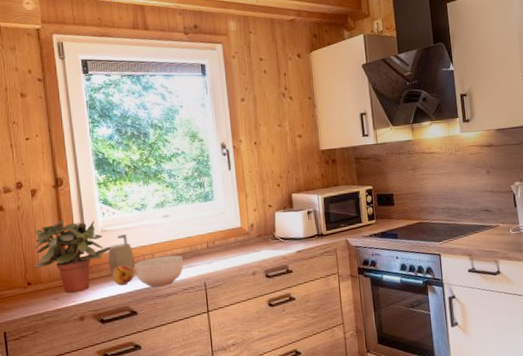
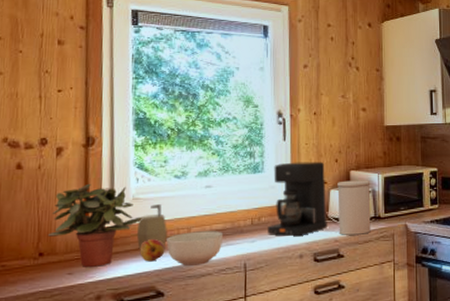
coffee maker: none [222,187,275,256] -> present [268,161,327,236]
canister: none [281,201,315,253] -> present [337,180,371,235]

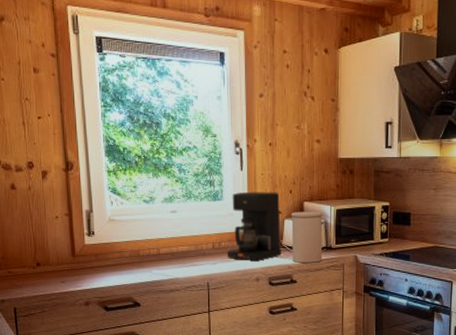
potted plant: present [47,183,142,267] -> none [41,204,118,278]
soap dispenser: present [136,204,167,250] -> none [114,226,140,266]
fruit: present [139,238,165,262] -> none [118,256,139,276]
bowl: present [165,231,224,267] -> none [139,252,189,283]

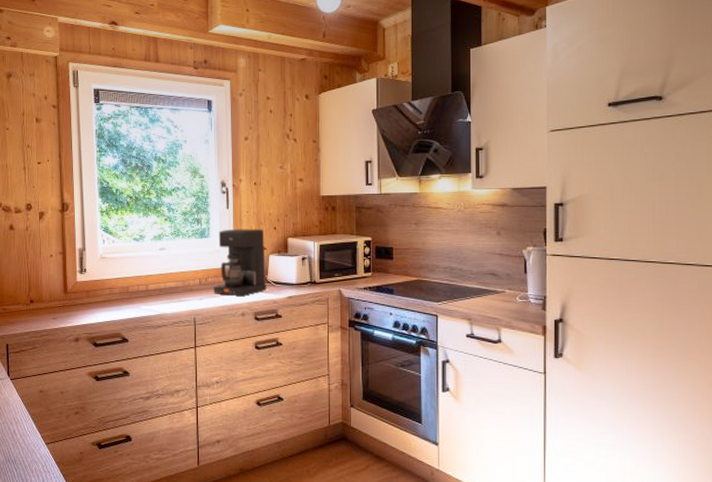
canister: present [291,211,323,263] -> none [276,247,307,298]

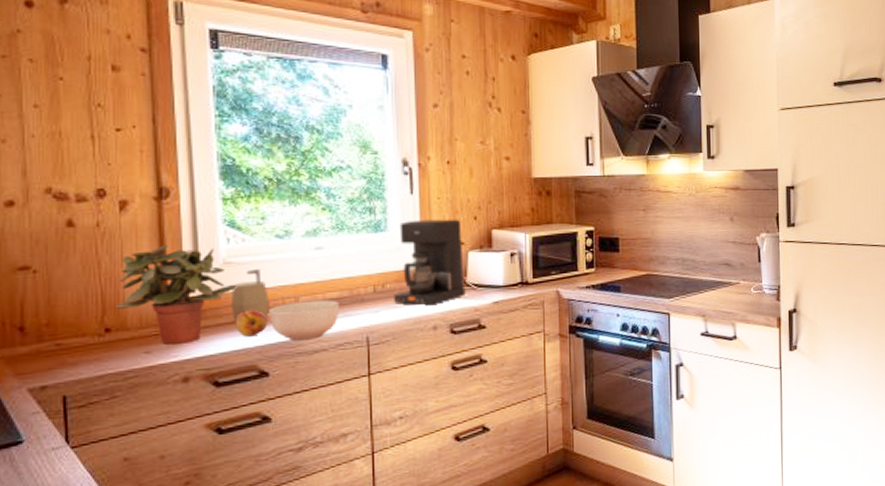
potted plant: none [35,243,109,314] -> present [114,244,237,345]
soap dispenser: none [104,263,129,302] -> present [230,269,269,324]
fruit: none [107,292,128,312] -> present [235,309,268,337]
bowl: none [128,288,176,318] -> present [268,300,340,342]

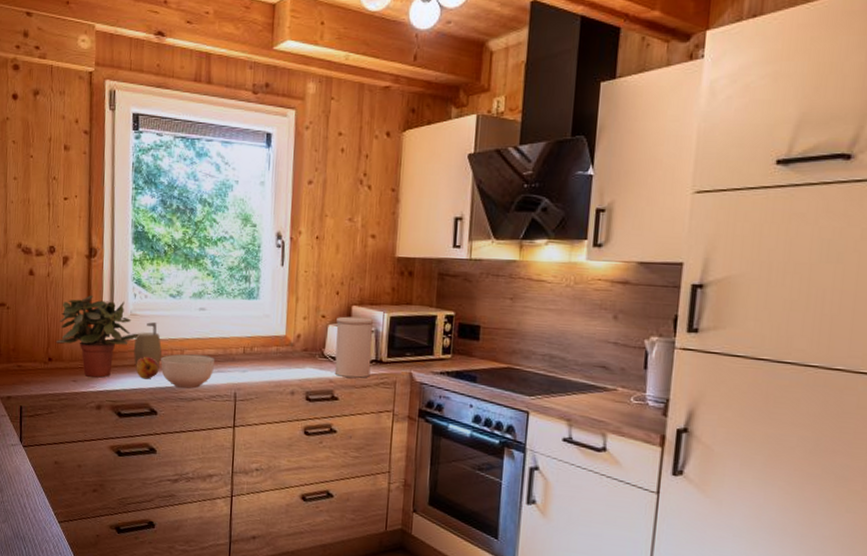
coffee maker: present [394,219,466,305] -> none [259,290,325,371]
canister: none [477,240,517,303] -> present [334,316,374,378]

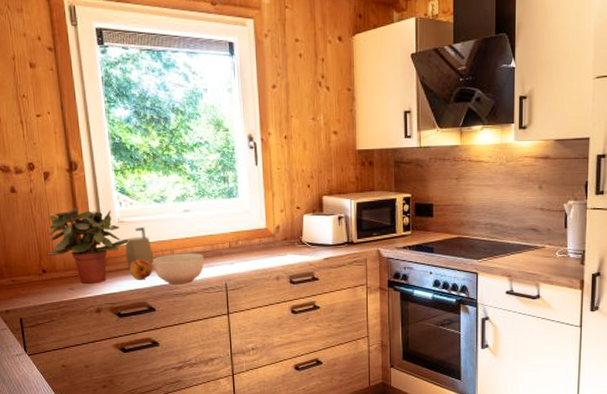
canister: present [334,316,374,378] -> none [310,205,344,259]

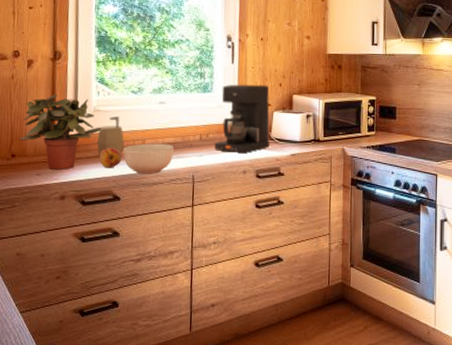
coffee maker: none [245,187,302,259] -> present [215,84,270,153]

